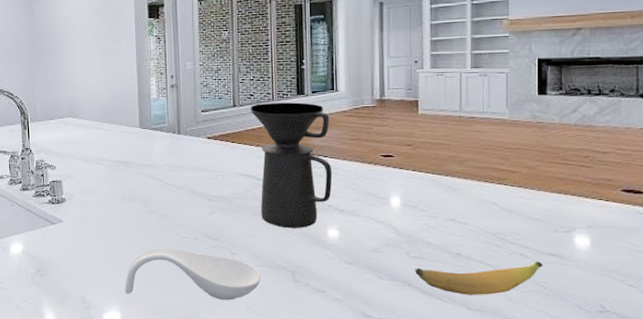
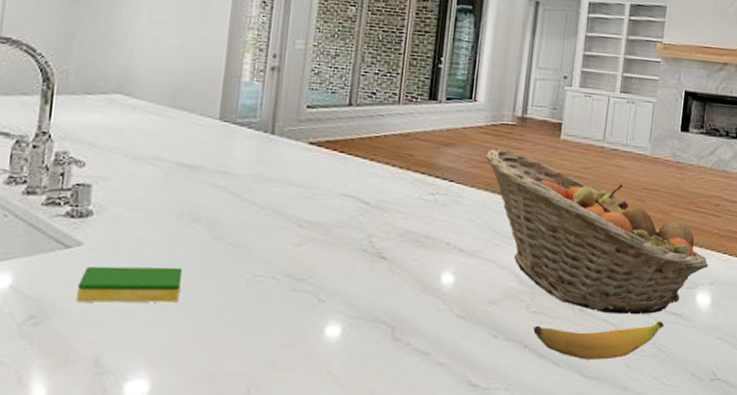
dish sponge: none [63,234,131,260] -> present [75,266,182,303]
spoon rest: present [125,247,261,300] -> none [162,288,352,364]
coffee maker: present [250,102,333,228] -> none [364,105,463,271]
fruit basket: none [353,127,584,257] -> present [486,148,709,315]

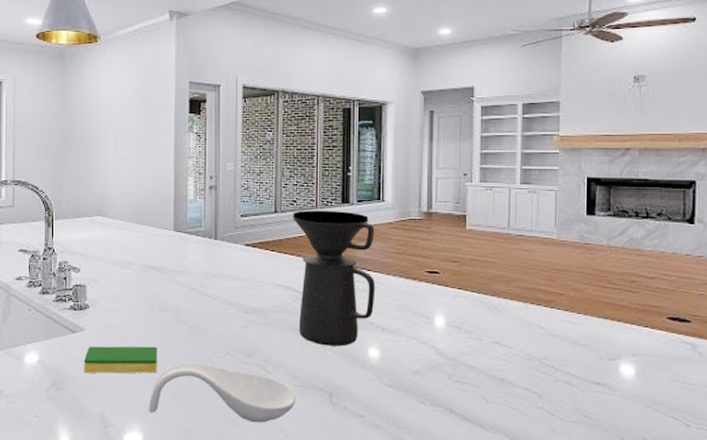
spoon rest: none [162,288,352,364] -> present [149,362,296,423]
coffee maker: none [364,105,463,271] -> present [292,210,376,346]
fruit basket: present [486,148,709,315] -> none [398,240,630,384]
banana: present [533,321,665,360] -> none [457,390,588,425]

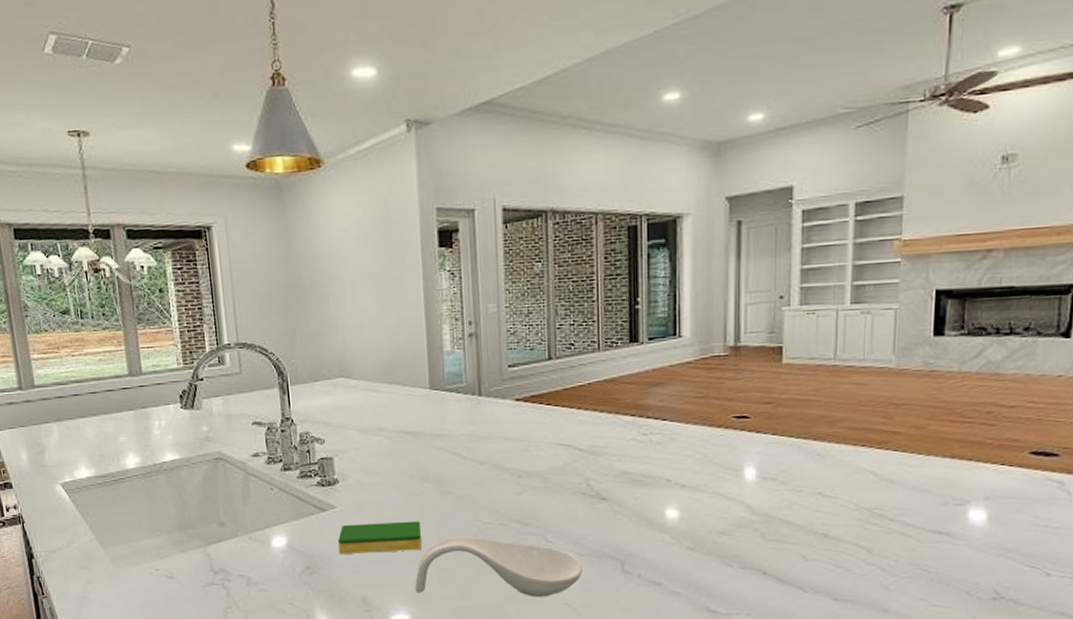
coffee maker: present [292,210,376,346] -> none [569,352,673,509]

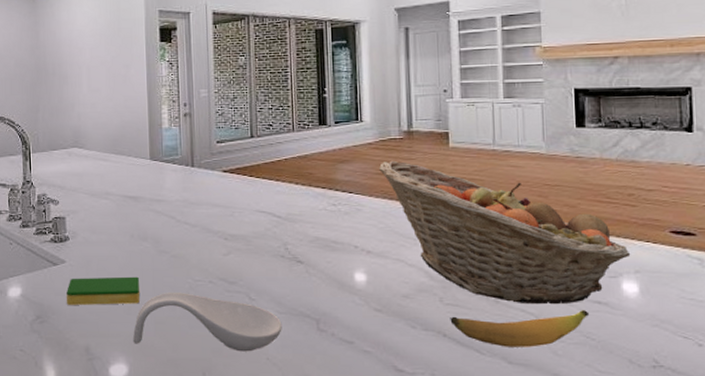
fruit basket: none [699,381,982,537] -> present [379,160,631,305]
banana: none [771,541,929,583] -> present [450,310,590,347]

